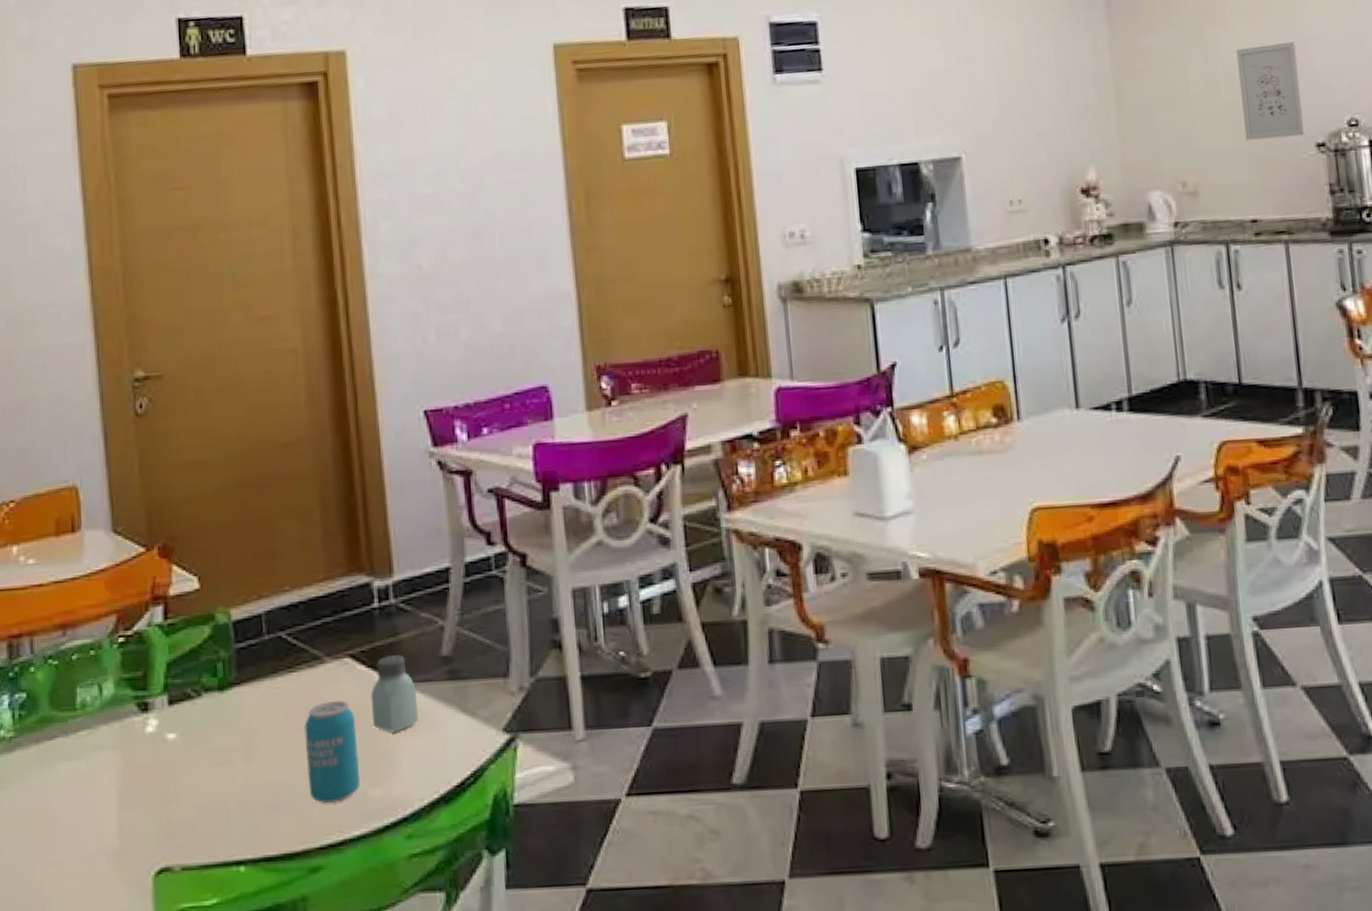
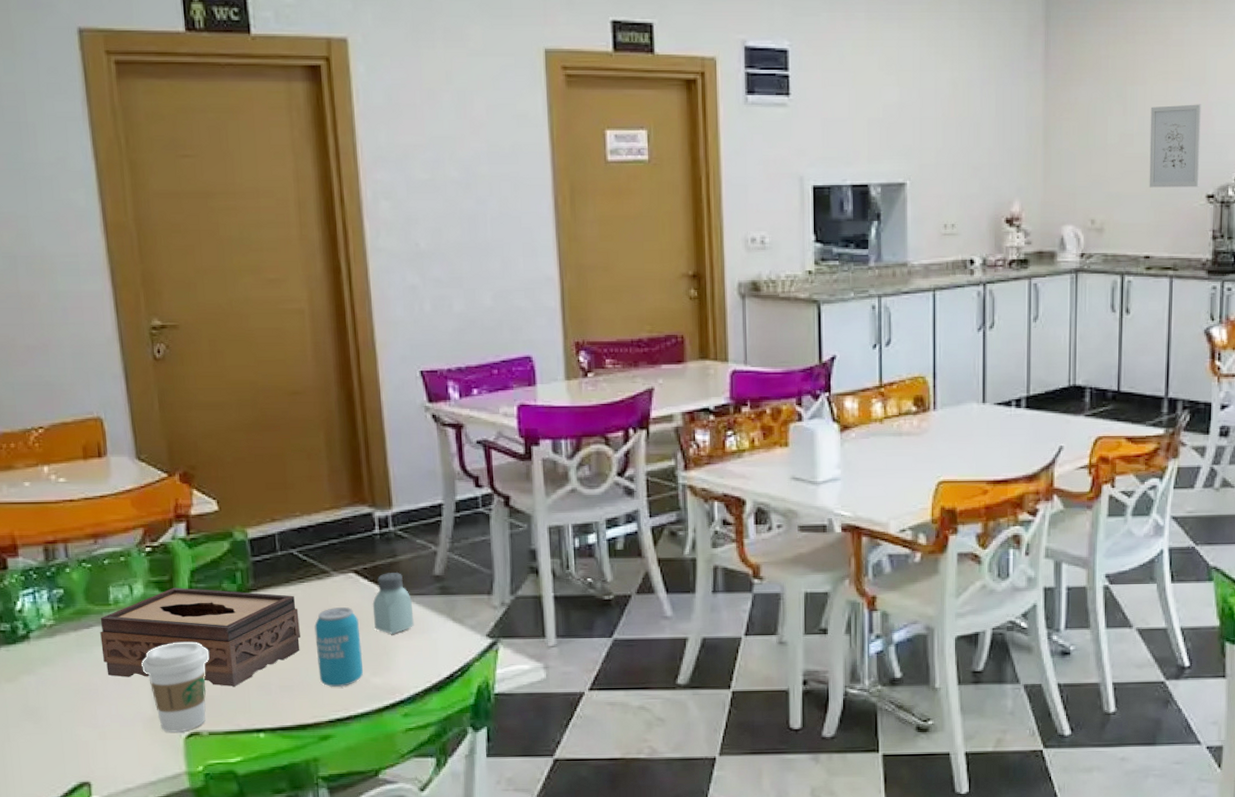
tissue box: none [64,684,288,807] -> present [100,587,300,686]
coffee cup: none [108,751,185,869] -> present [141,641,210,732]

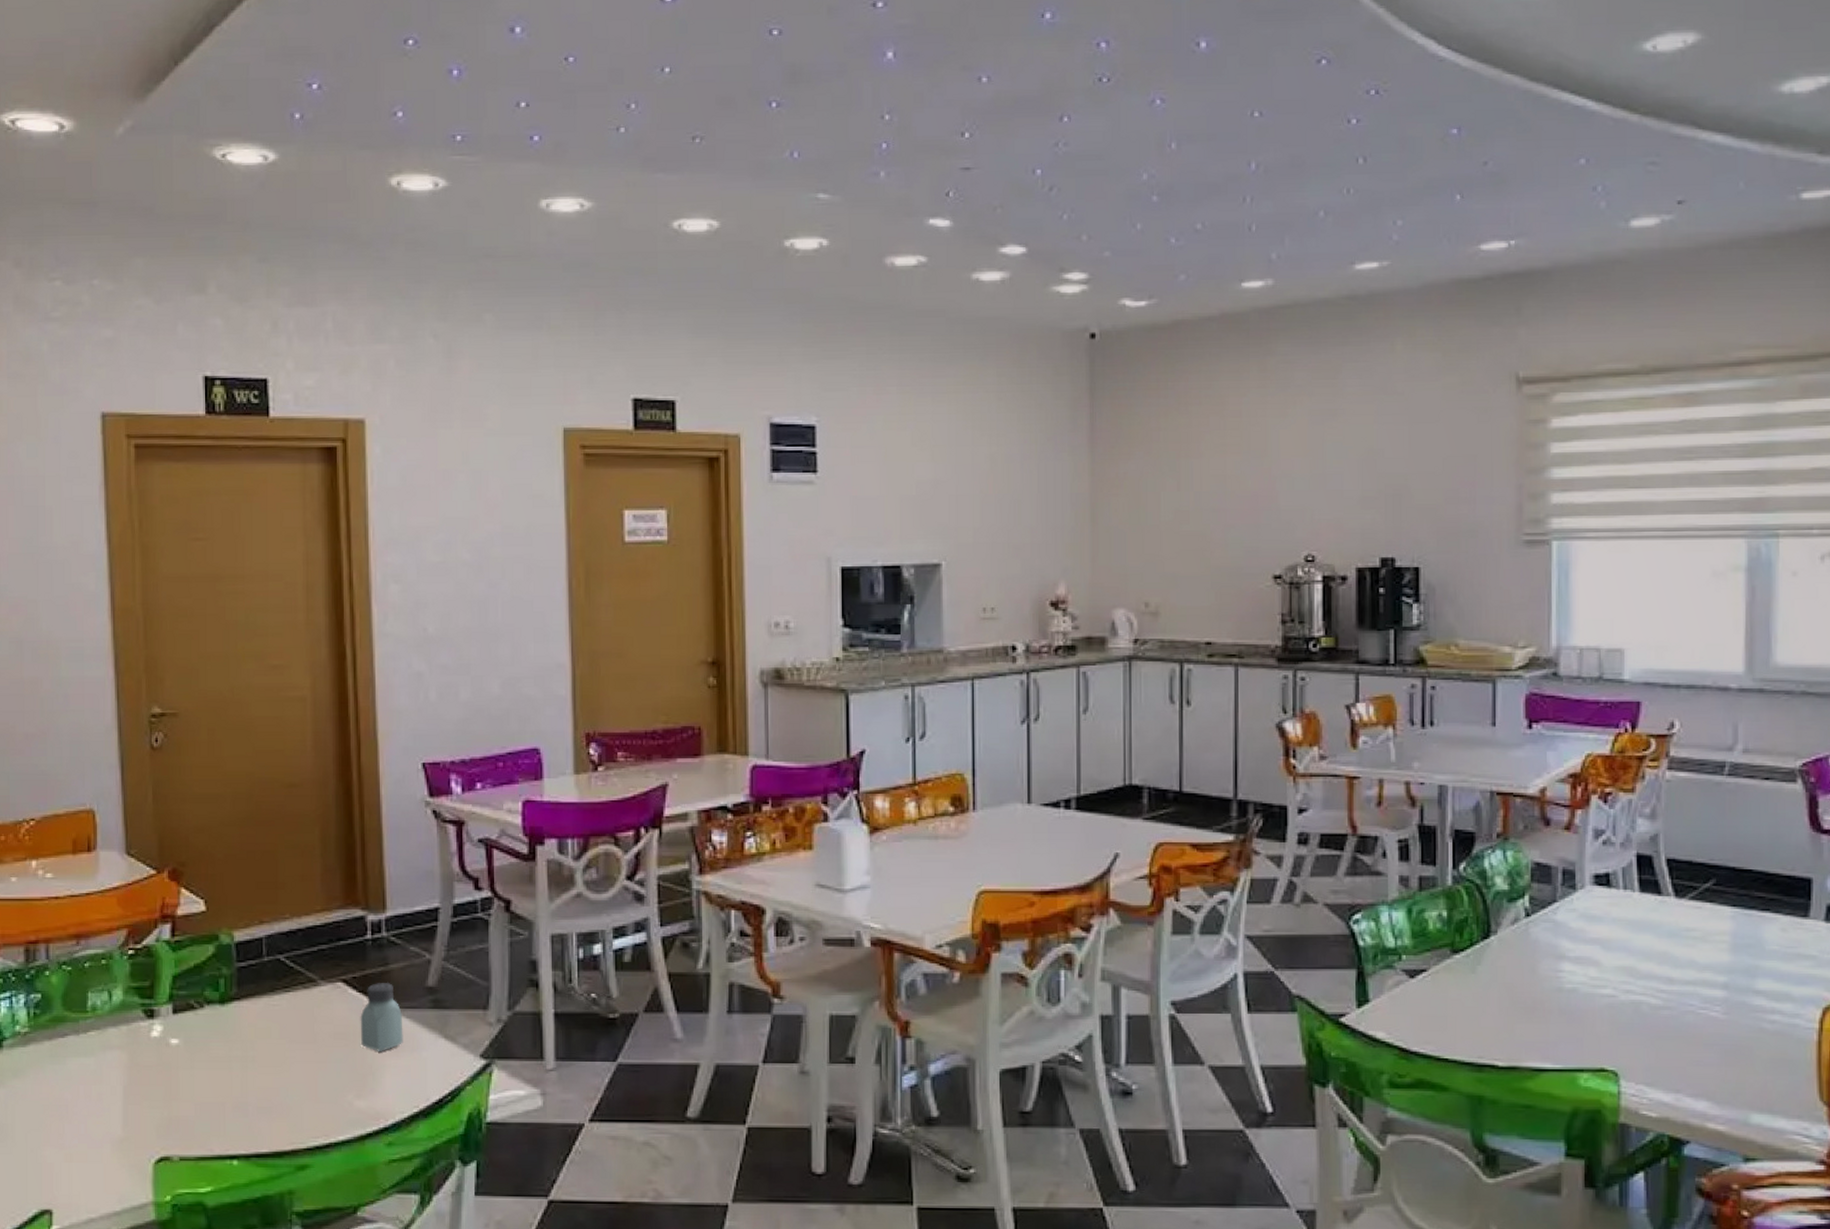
tissue box: present [100,587,300,686] -> none [75,994,282,1106]
coffee cup: present [141,641,210,732] -> none [115,1055,186,1156]
beverage can: present [314,607,364,688] -> none [298,1020,347,1111]
wall art: present [1149,104,1201,188] -> none [1207,478,1264,568]

